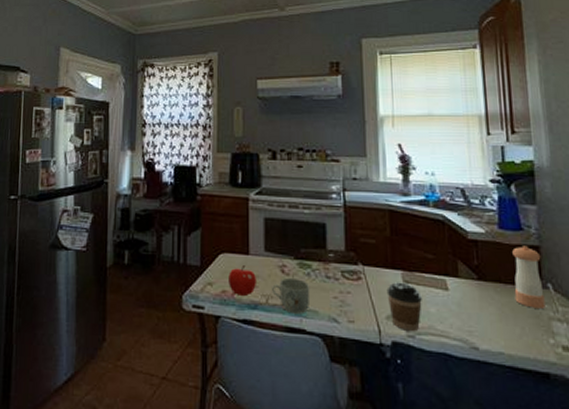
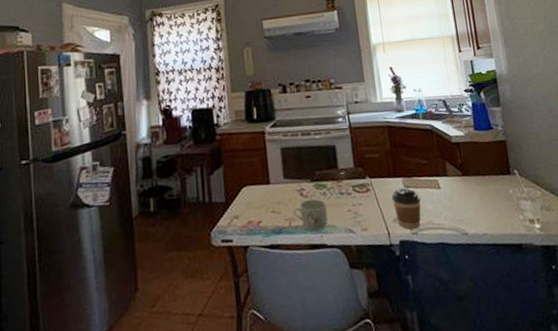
fruit: present [229,265,257,297] -> none [252,195,280,224]
pepper shaker: present [512,245,546,308] -> none [486,141,514,193]

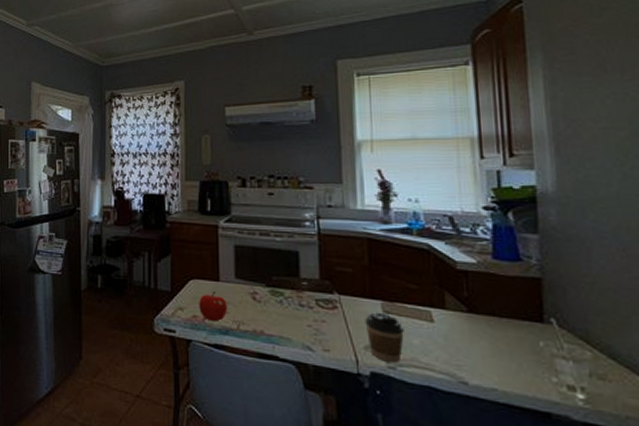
fruit: none [252,195,280,224] -> present [199,292,228,322]
mug: present [293,198,328,232] -> none [243,304,283,341]

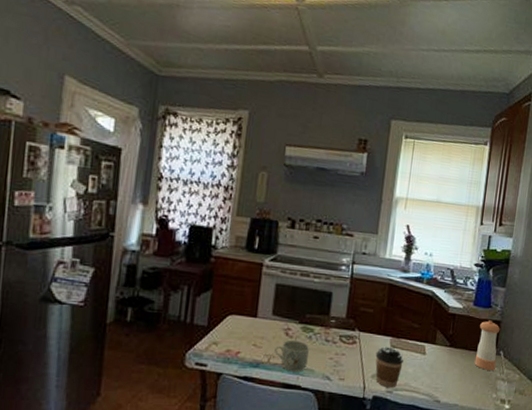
fruit: present [199,292,228,322] -> none [233,327,262,356]
mug: none [243,304,283,341] -> present [274,340,310,373]
pepper shaker: none [509,277,548,345] -> present [474,320,500,371]

